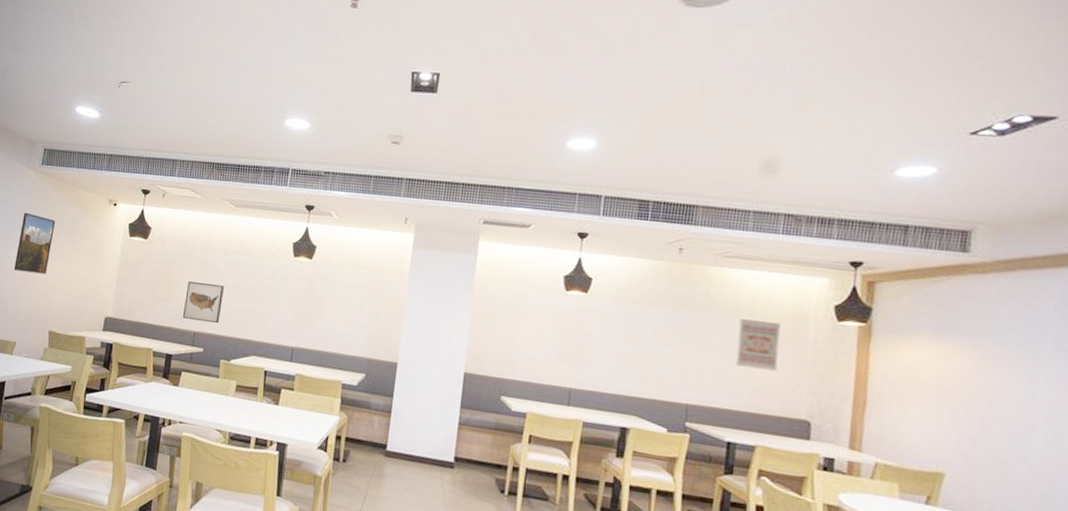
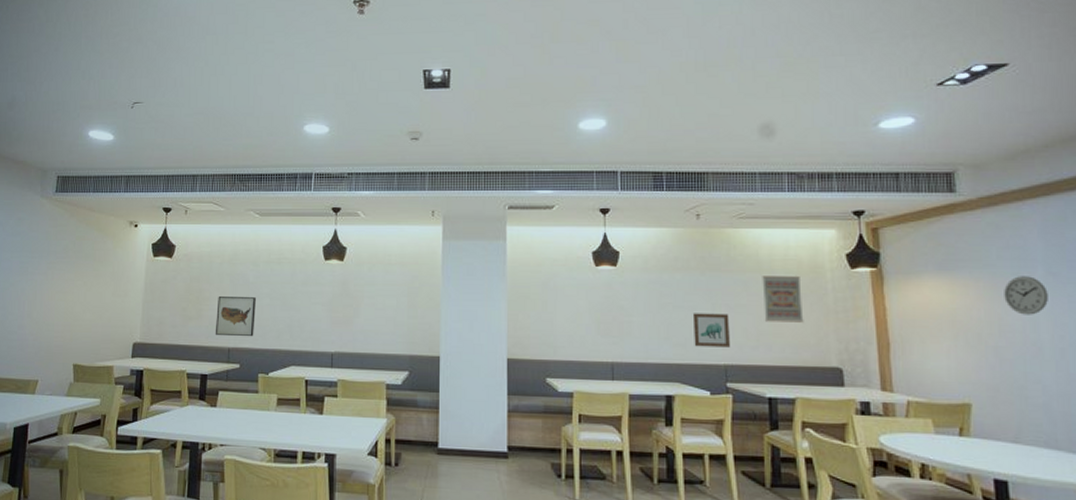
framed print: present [14,212,56,275] -> none [32,243,74,305]
wall art: none [657,349,699,387] -> present [692,313,730,348]
wall clock: none [1002,348,1054,391] -> present [1004,276,1048,315]

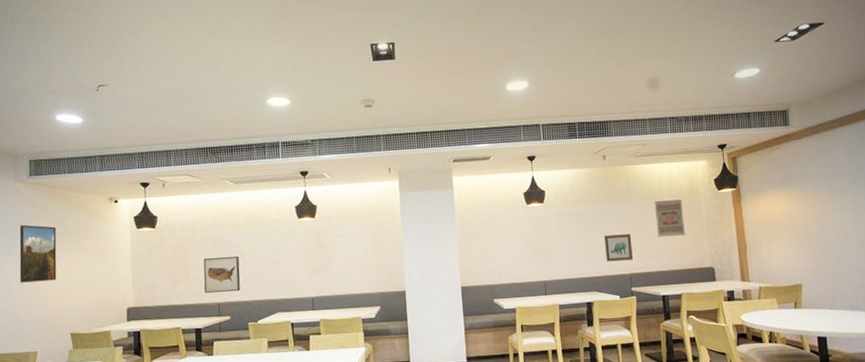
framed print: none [32,243,74,305] -> present [19,224,57,283]
wall clock: present [1004,276,1048,315] -> none [823,186,852,215]

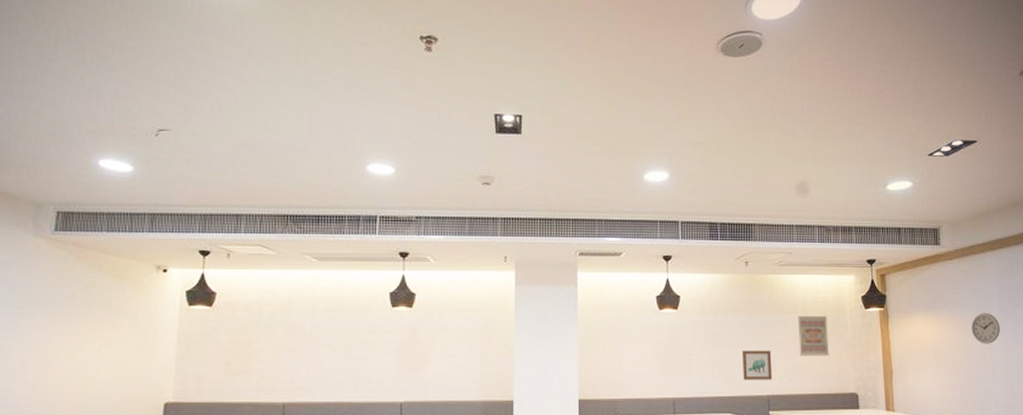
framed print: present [19,224,57,283] -> none [25,291,83,364]
wall art: present [203,256,241,293] -> none [266,348,314,391]
wall clock: none [823,186,852,215] -> present [971,313,1000,344]

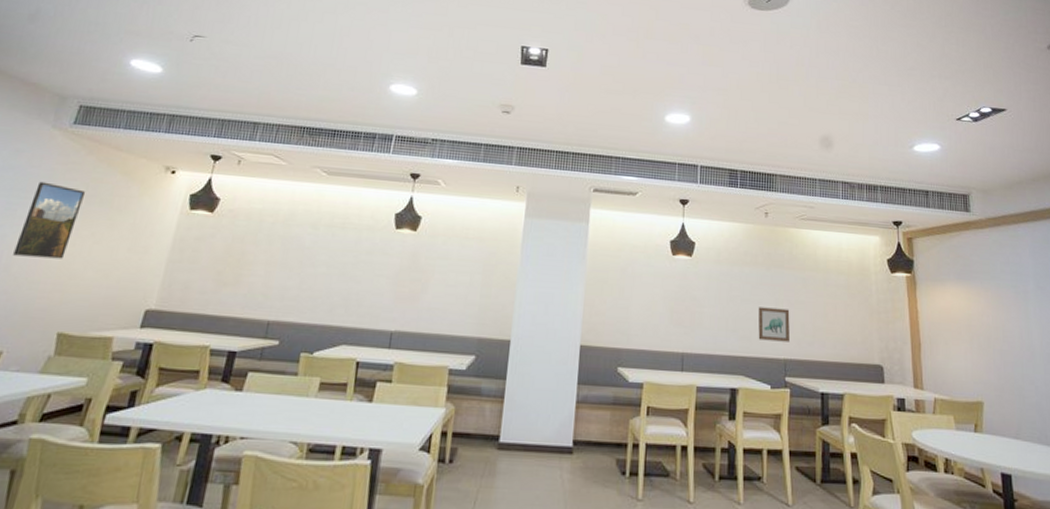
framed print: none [25,291,83,364] -> present [13,181,86,259]
wall art: present [798,316,830,356] -> none [818,275,853,321]
wall clock: present [971,313,1000,344] -> none [1006,288,1038,323]

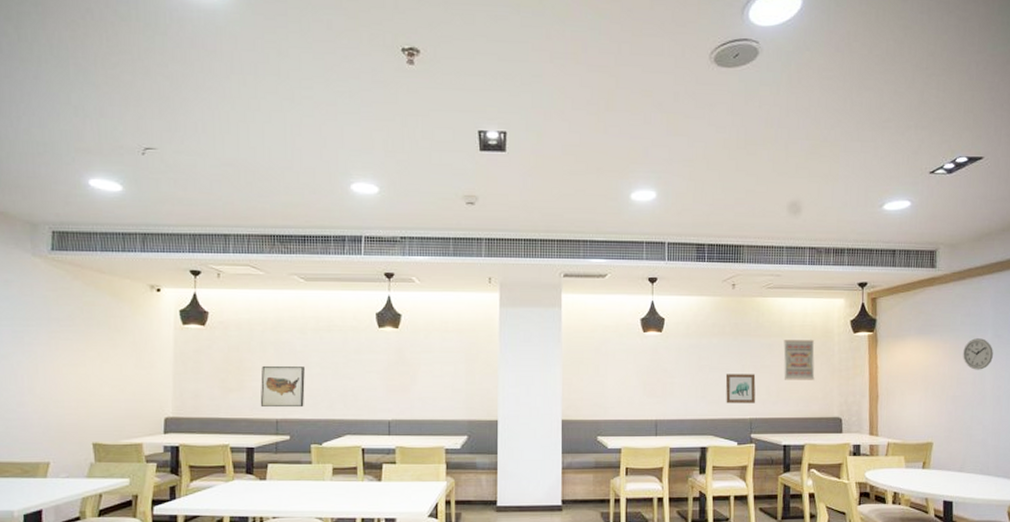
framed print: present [13,181,86,259] -> none [32,309,82,379]
wall art: none [253,261,310,310] -> present [260,367,305,408]
wall art: none [818,275,853,321] -> present [783,340,815,380]
wall clock: none [1006,288,1038,323] -> present [963,338,993,370]

